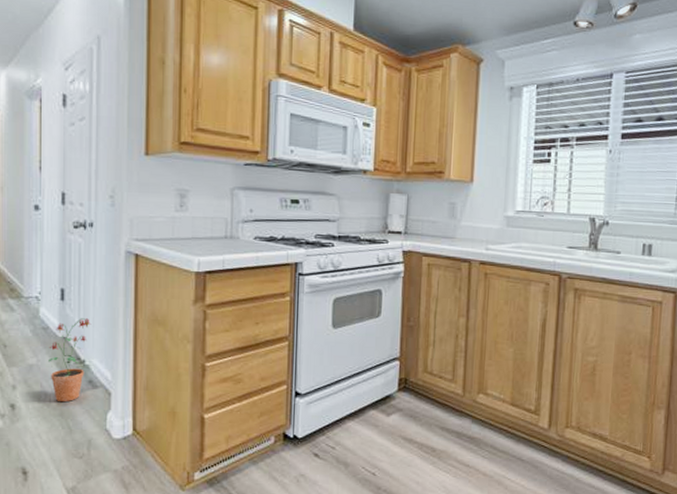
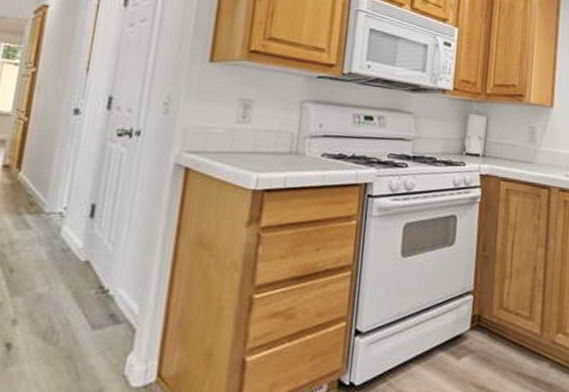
potted plant: present [48,318,92,401] -> none [63,239,123,340]

